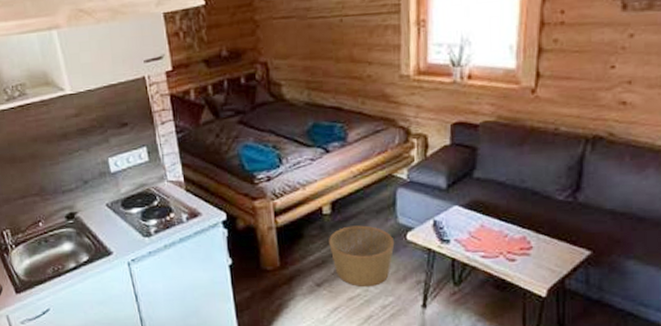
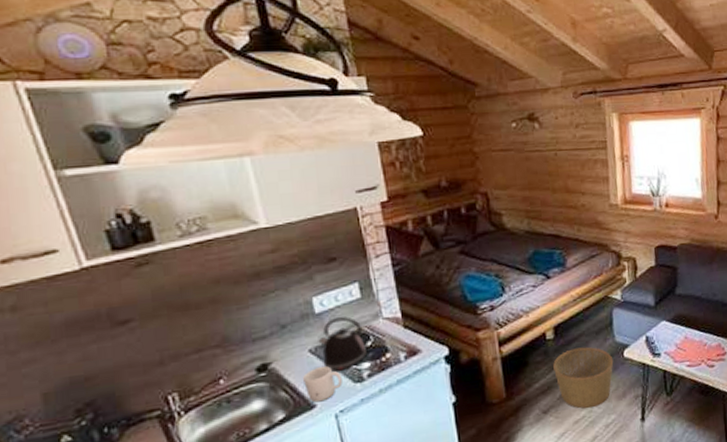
mug: none [102,220,134,250] -> present [303,366,343,403]
kettle: none [112,177,156,225] -> present [316,316,370,372]

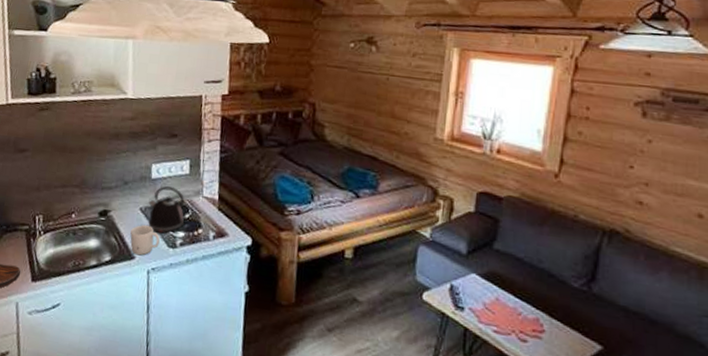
basket: present [553,347,614,409] -> none [346,274,410,342]

